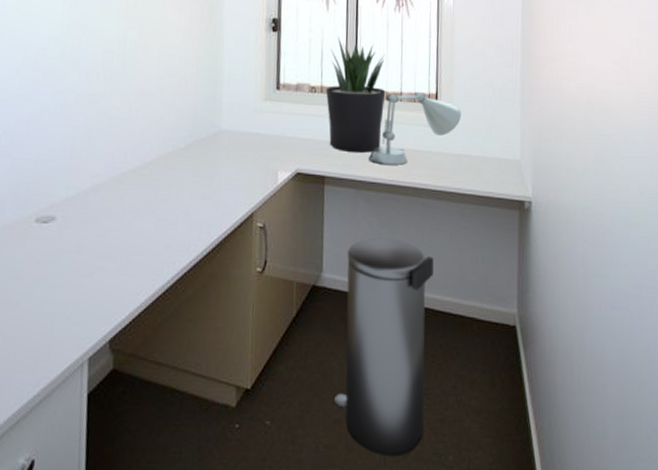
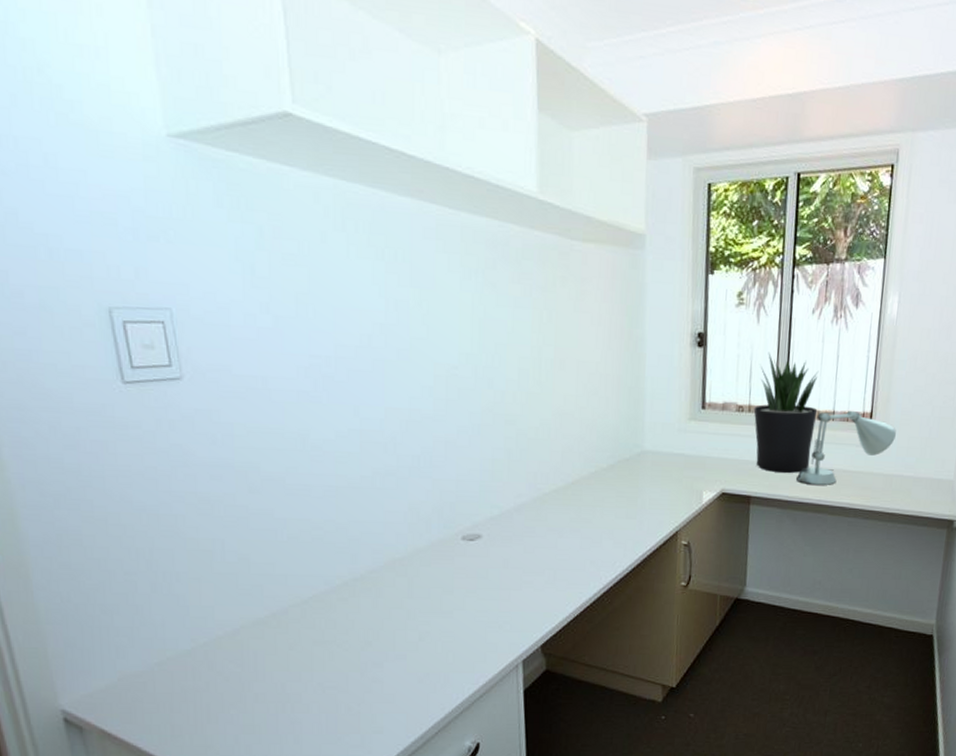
pedal bin: present [333,237,434,457] -> none [753,554,857,743]

